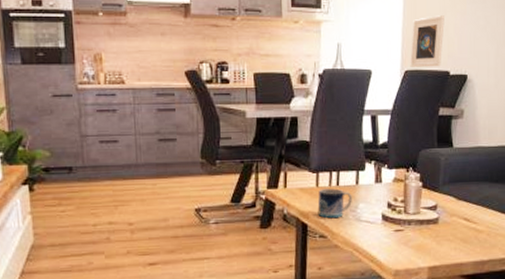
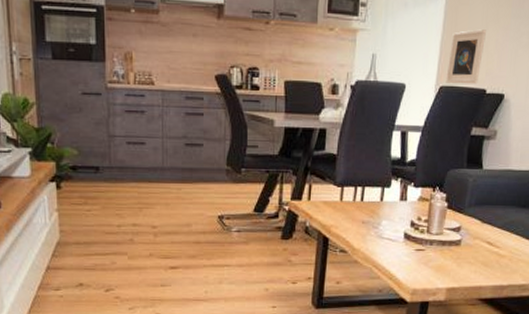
mug: present [317,188,353,219] -> none [340,203,377,234]

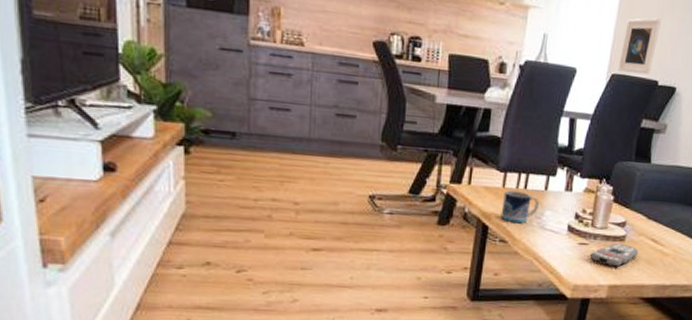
mug: none [340,203,377,234] -> present [500,190,540,224]
remote control: none [426,247,474,271] -> present [589,243,639,268]

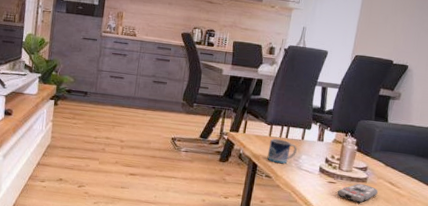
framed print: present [618,18,661,75] -> none [360,15,395,56]

